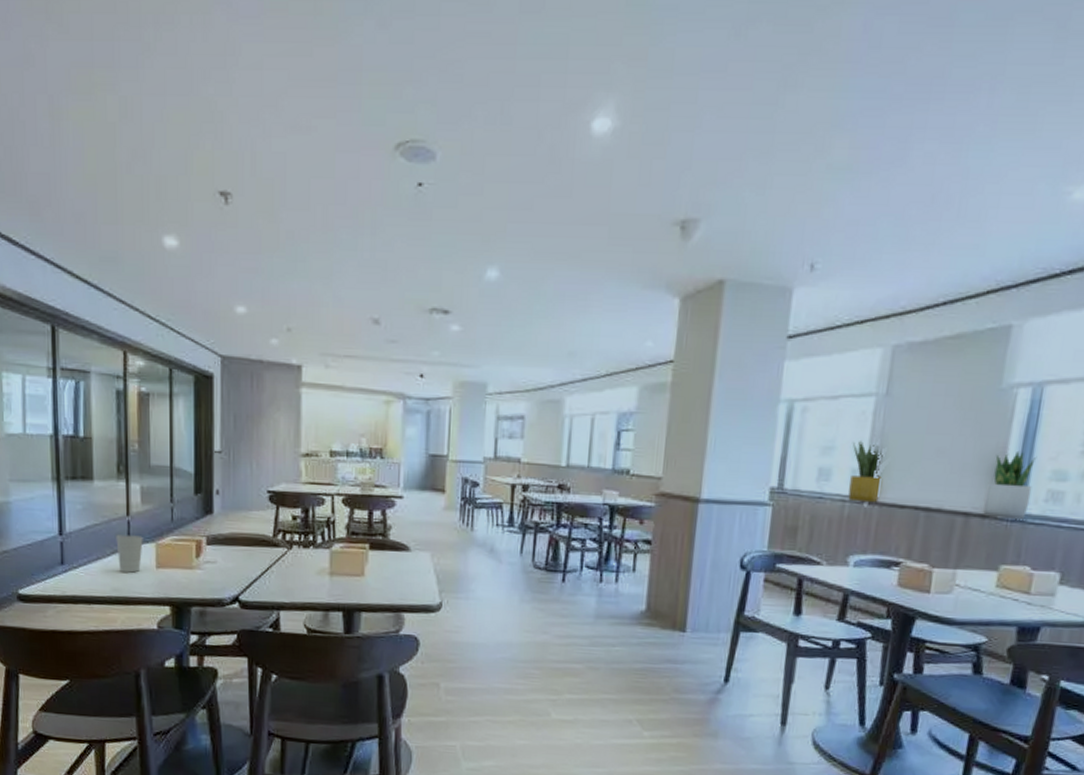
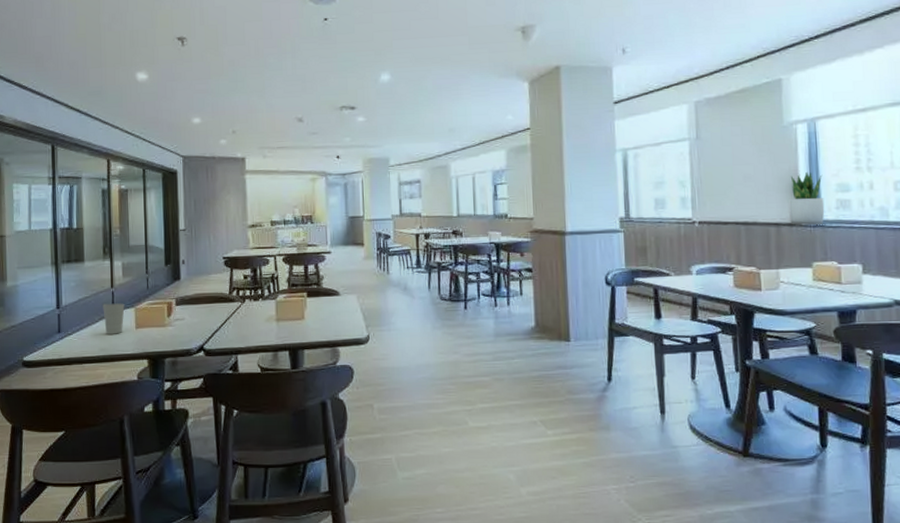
planter: present [848,441,883,503] -> none [678,175,706,223]

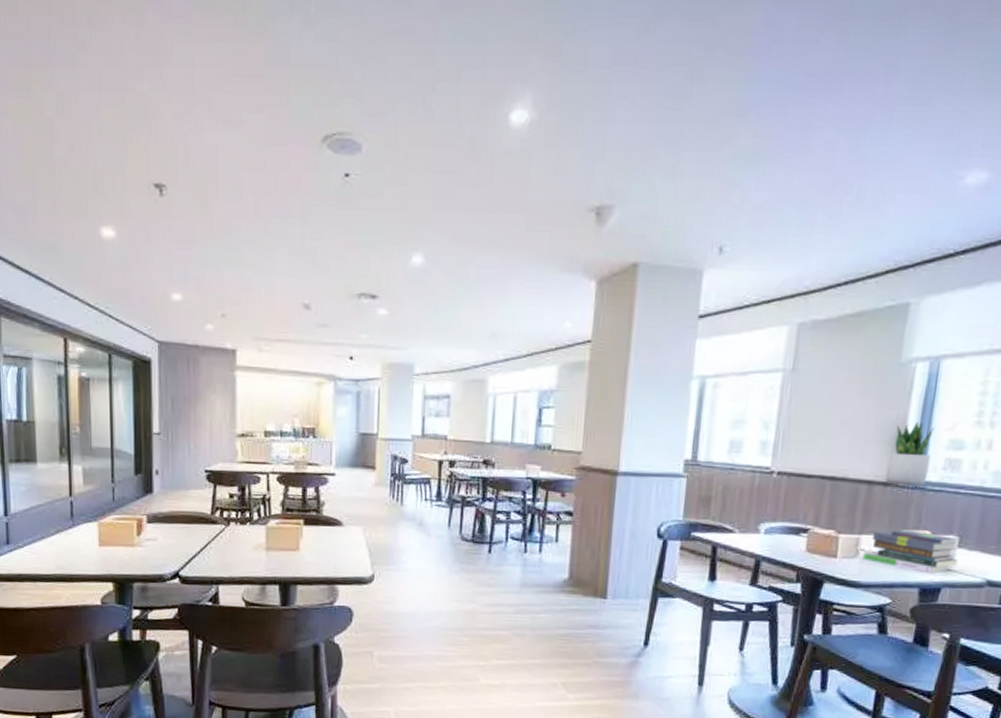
cup: present [103,303,125,334] -> none [59,514,86,551]
books: none [783,262,867,299] -> present [862,529,959,574]

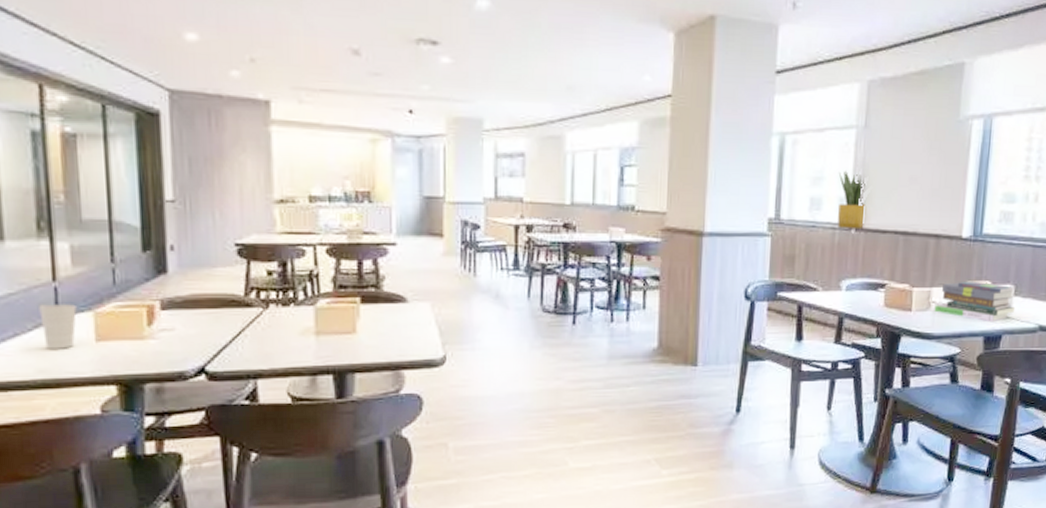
cup: none [59,514,86,551] -> present [39,304,77,349]
planter: none [758,415,790,473] -> present [837,171,865,229]
planter: present [885,421,935,488] -> none [950,176,991,240]

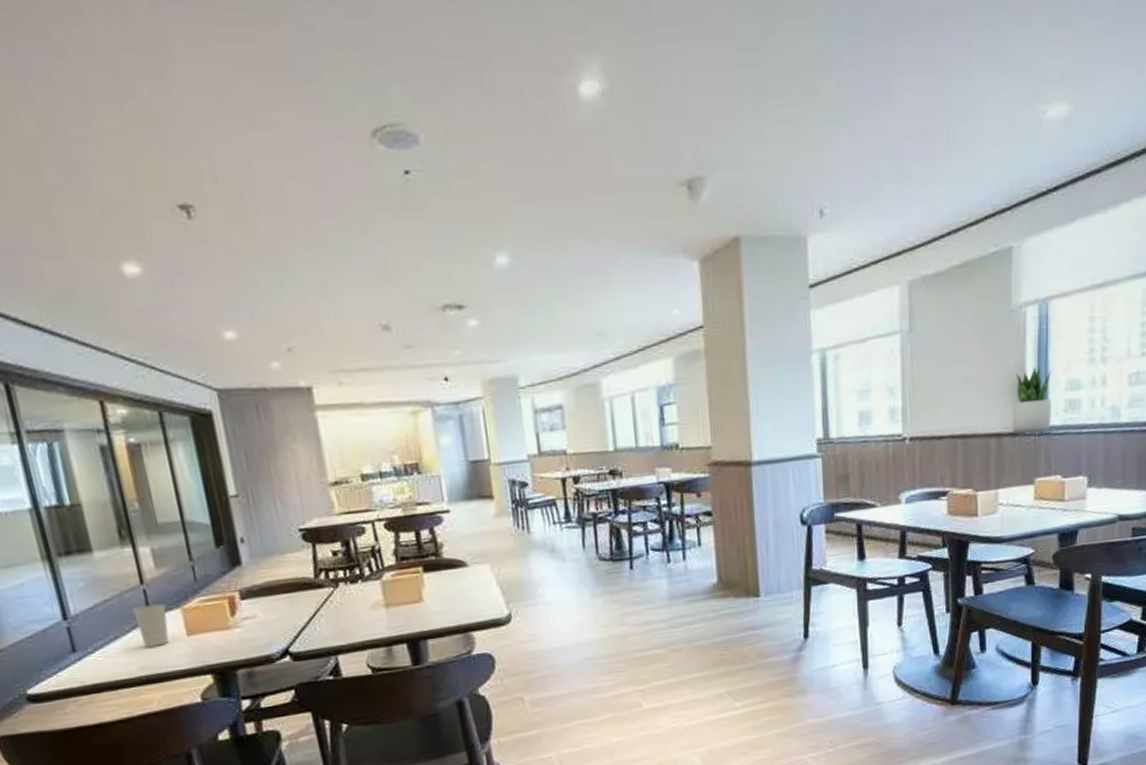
planter: present [837,171,865,229] -> none [887,380,918,441]
books: present [934,281,1016,322] -> none [1002,476,1090,518]
planter: none [950,176,991,240] -> present [1011,367,1052,435]

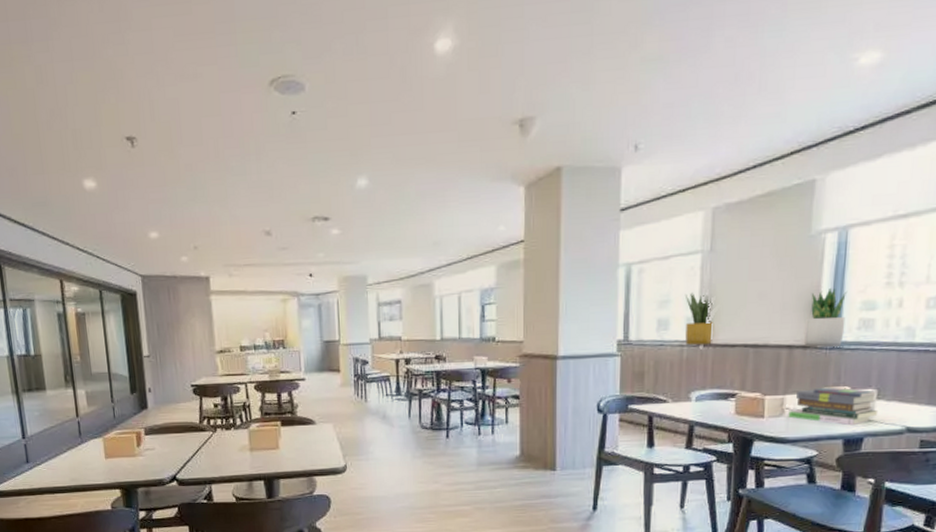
cup: present [132,603,169,648] -> none [69,433,93,465]
planter: none [887,380,918,441] -> present [685,293,713,346]
books: none [1002,476,1090,518] -> present [788,387,879,426]

